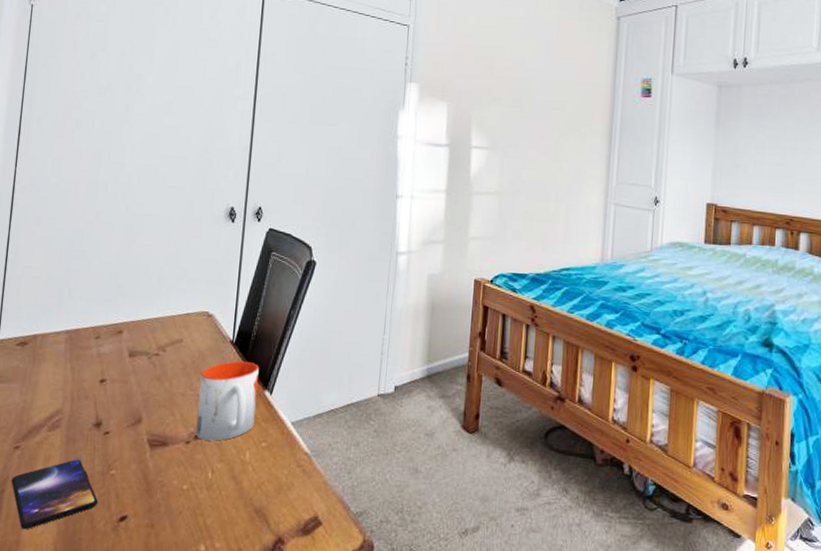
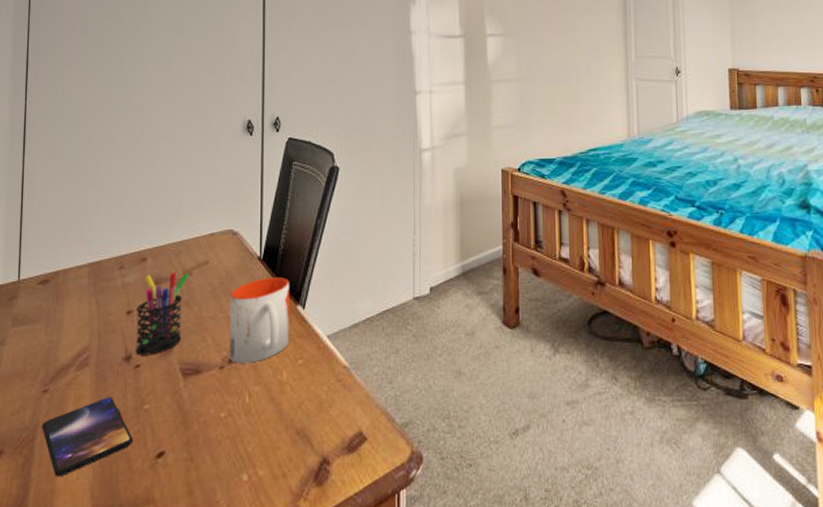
pen holder: none [105,346,163,424] -> present [135,272,190,356]

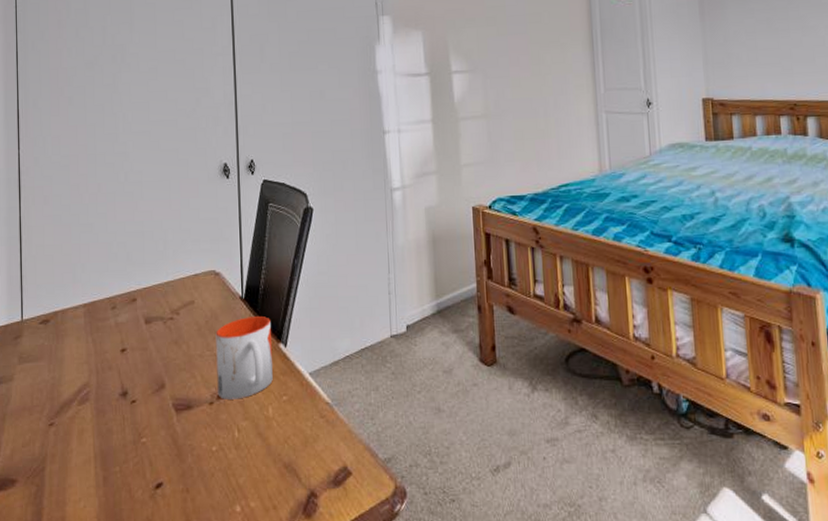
smartphone: present [42,397,134,477] -> none [50,430,134,505]
pen holder: present [135,272,190,356] -> none [129,311,177,391]

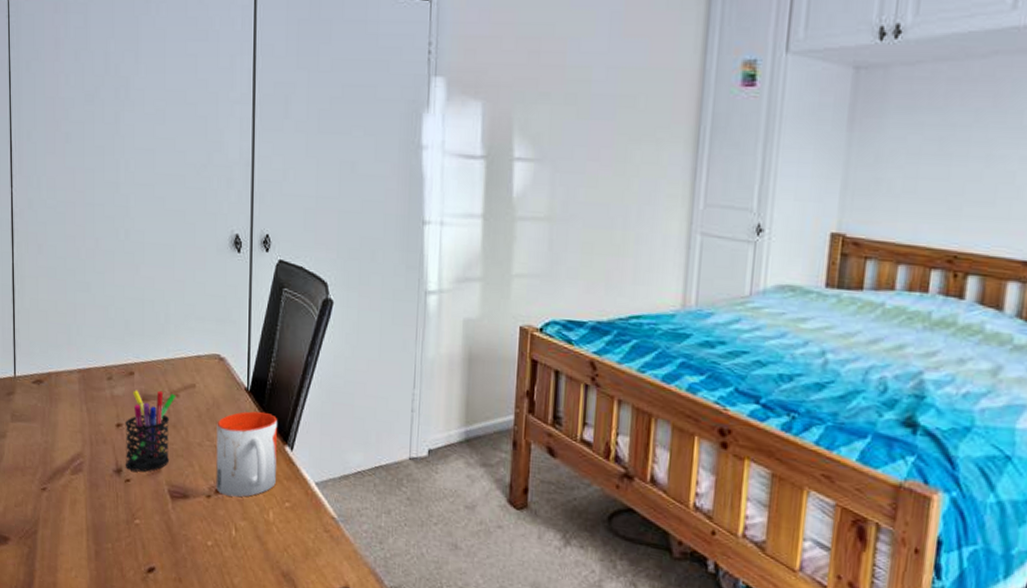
pen holder: none [129,311,177,391] -> present [125,390,176,472]

